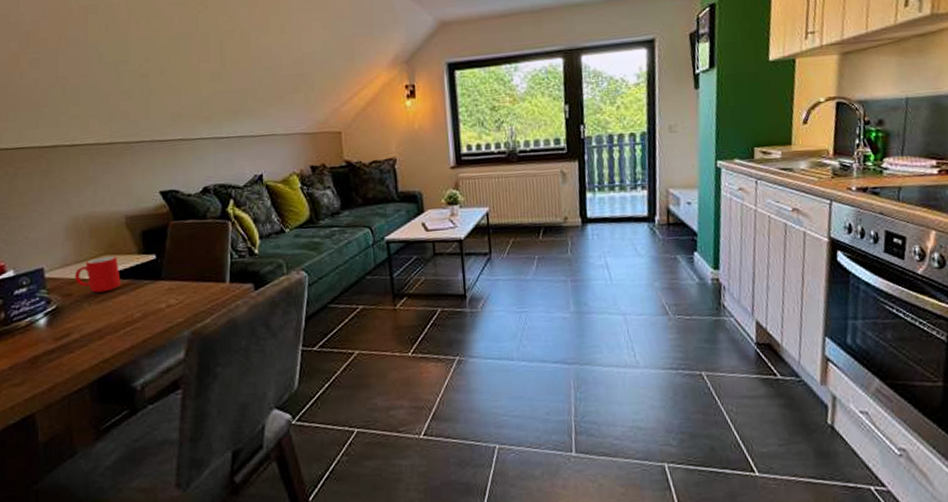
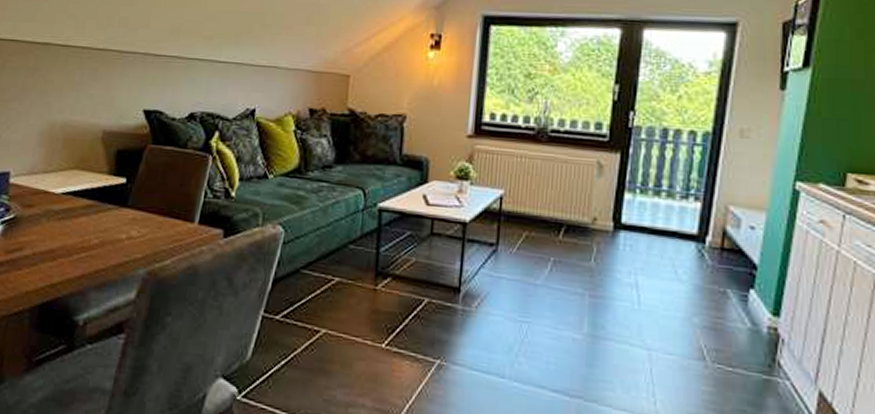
cup: present [75,256,121,293] -> none [39,171,87,210]

